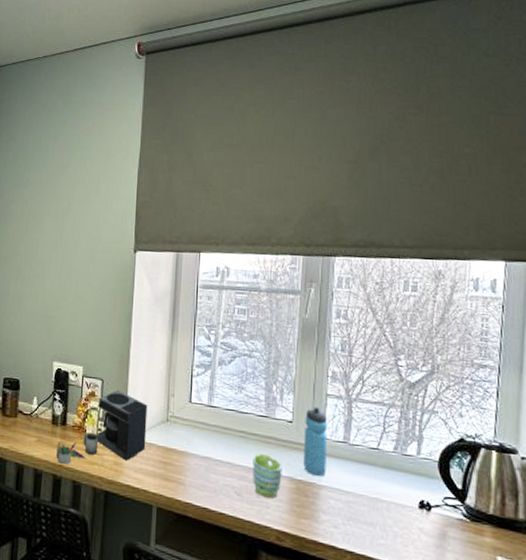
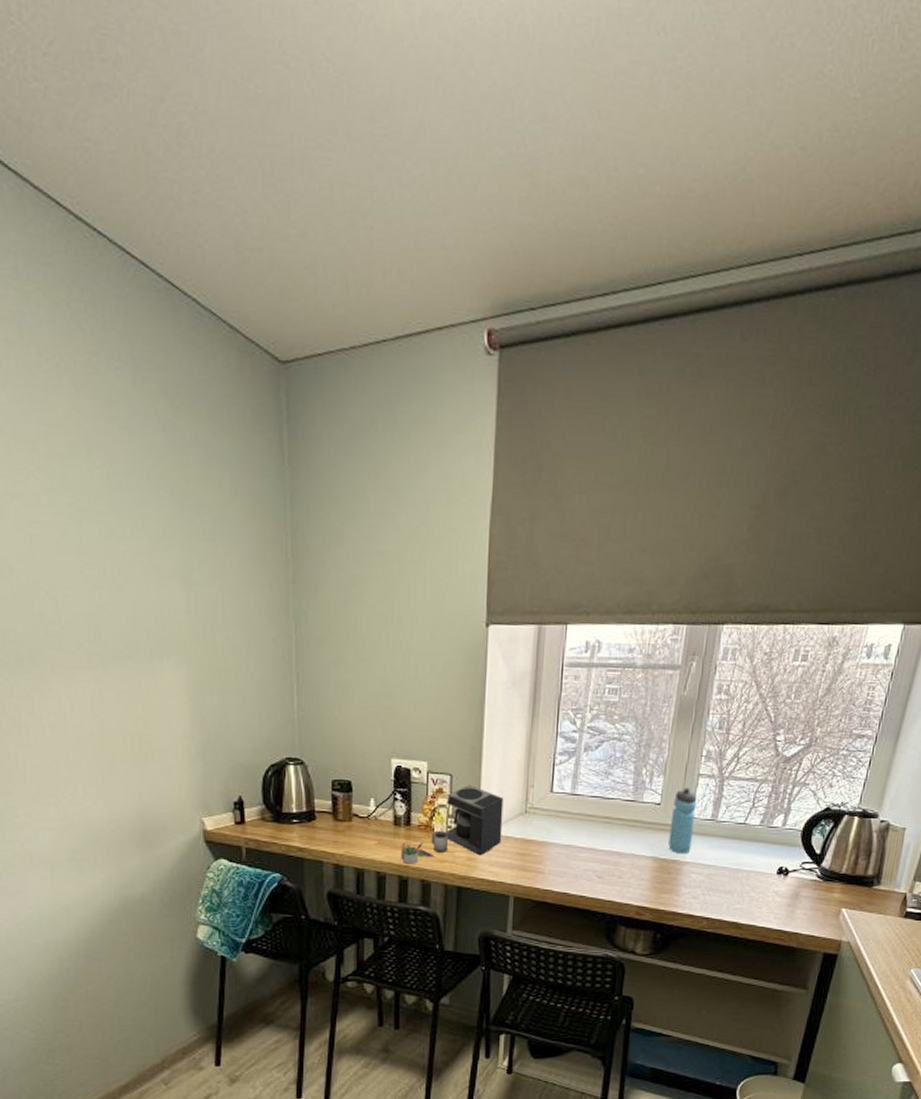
mug: present [253,454,282,499] -> none [615,838,647,878]

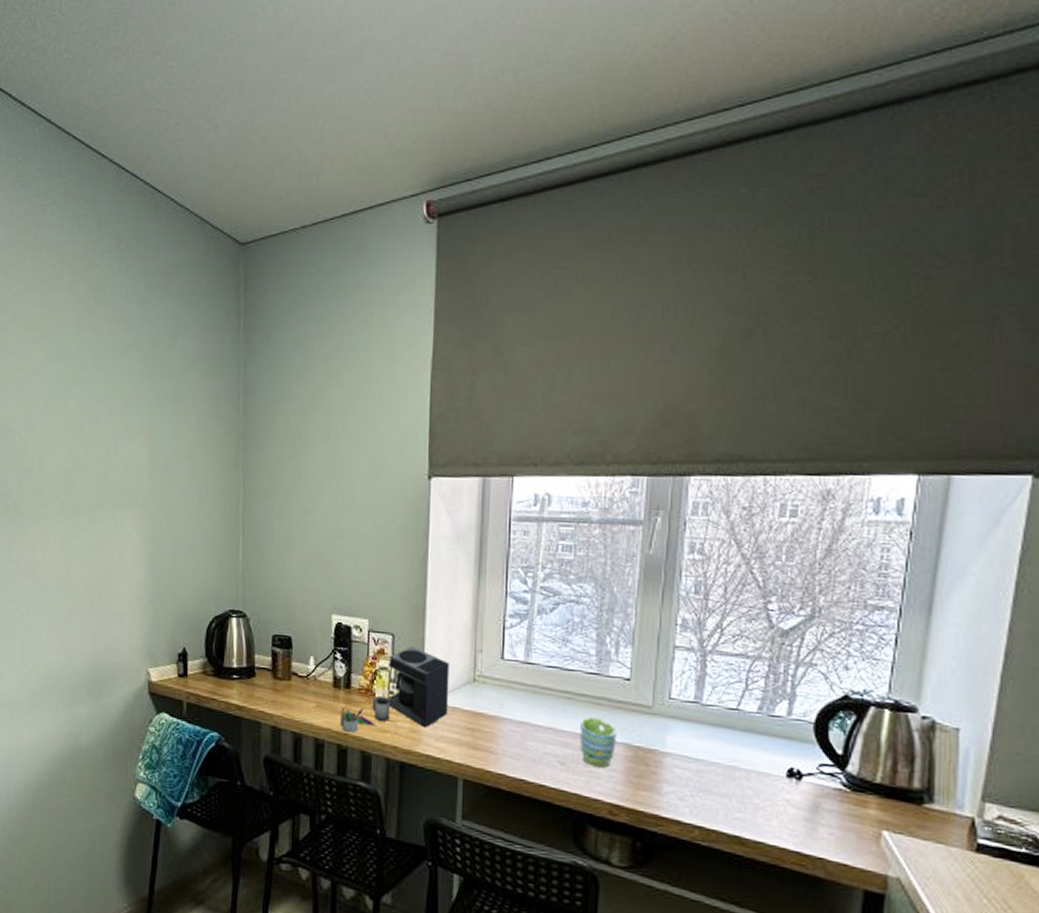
mug: none [615,838,647,878] -> present [580,717,617,768]
water bottle: present [668,787,697,853] -> none [643,661,675,742]

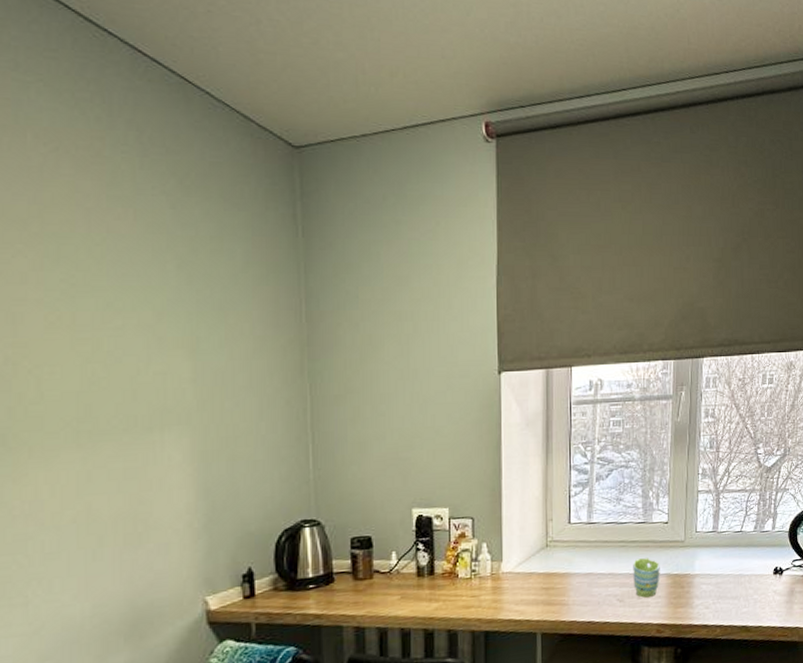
coffee maker: present [340,647,450,733] -> none [426,526,526,616]

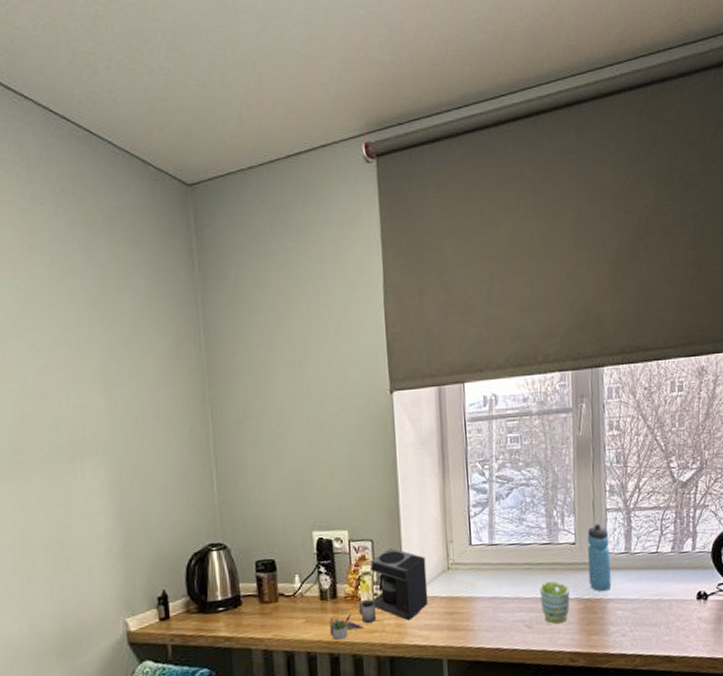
coffee maker: none [426,526,526,616] -> present [330,548,429,640]
water bottle: none [678,504,699,567] -> present [587,523,612,591]

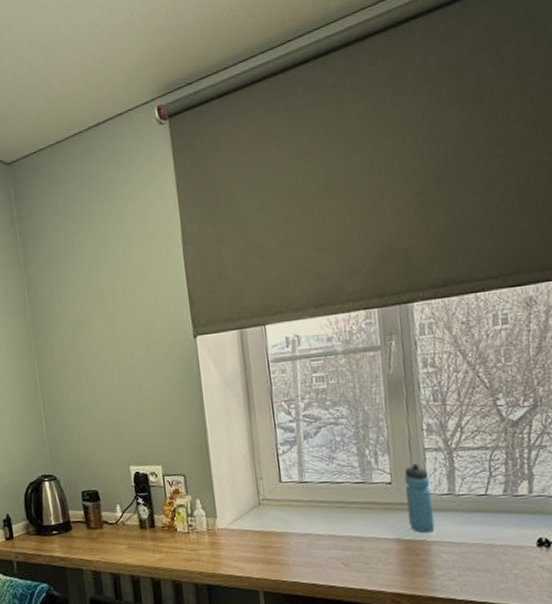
coffee maker: present [330,548,429,640] -> none [149,483,242,566]
mug: present [540,581,570,624] -> none [355,520,389,563]

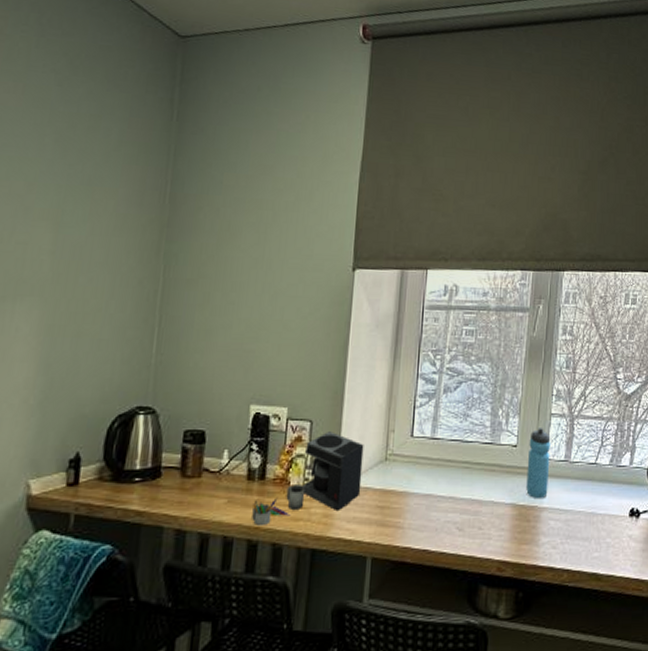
coffee maker: none [149,483,242,566] -> present [252,432,364,525]

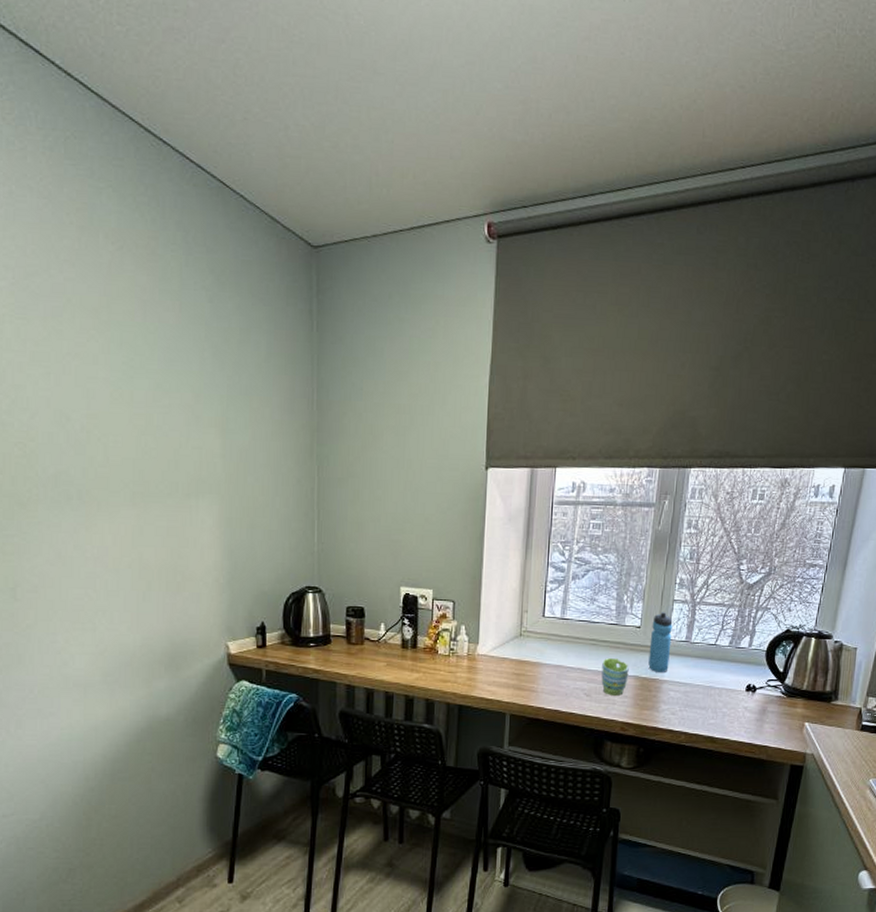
coffee maker: present [252,432,364,525] -> none [408,611,501,684]
mug: none [475,484,505,529] -> present [601,658,629,696]

